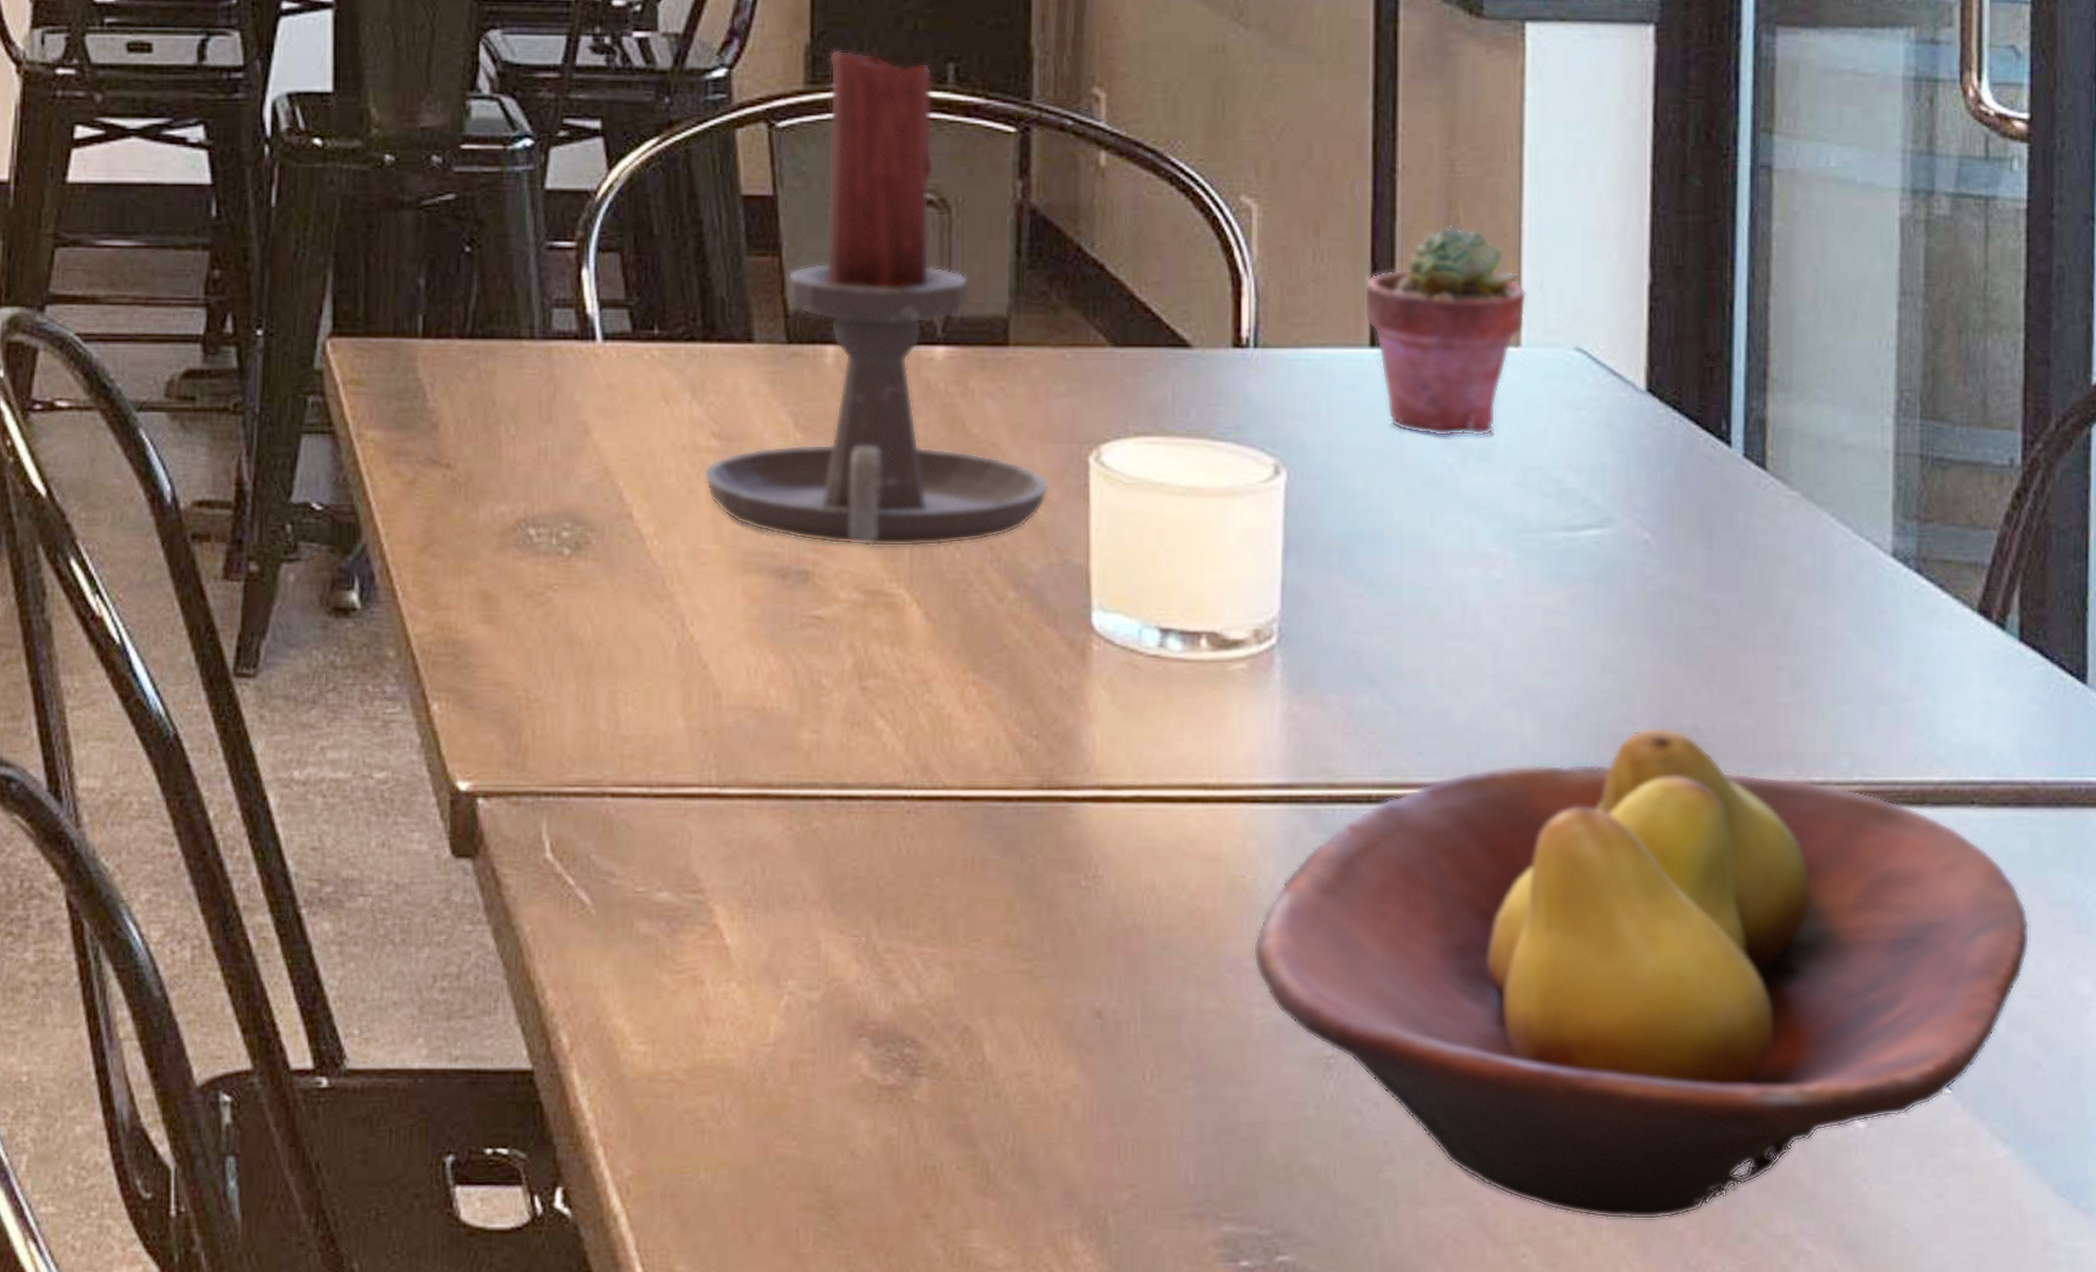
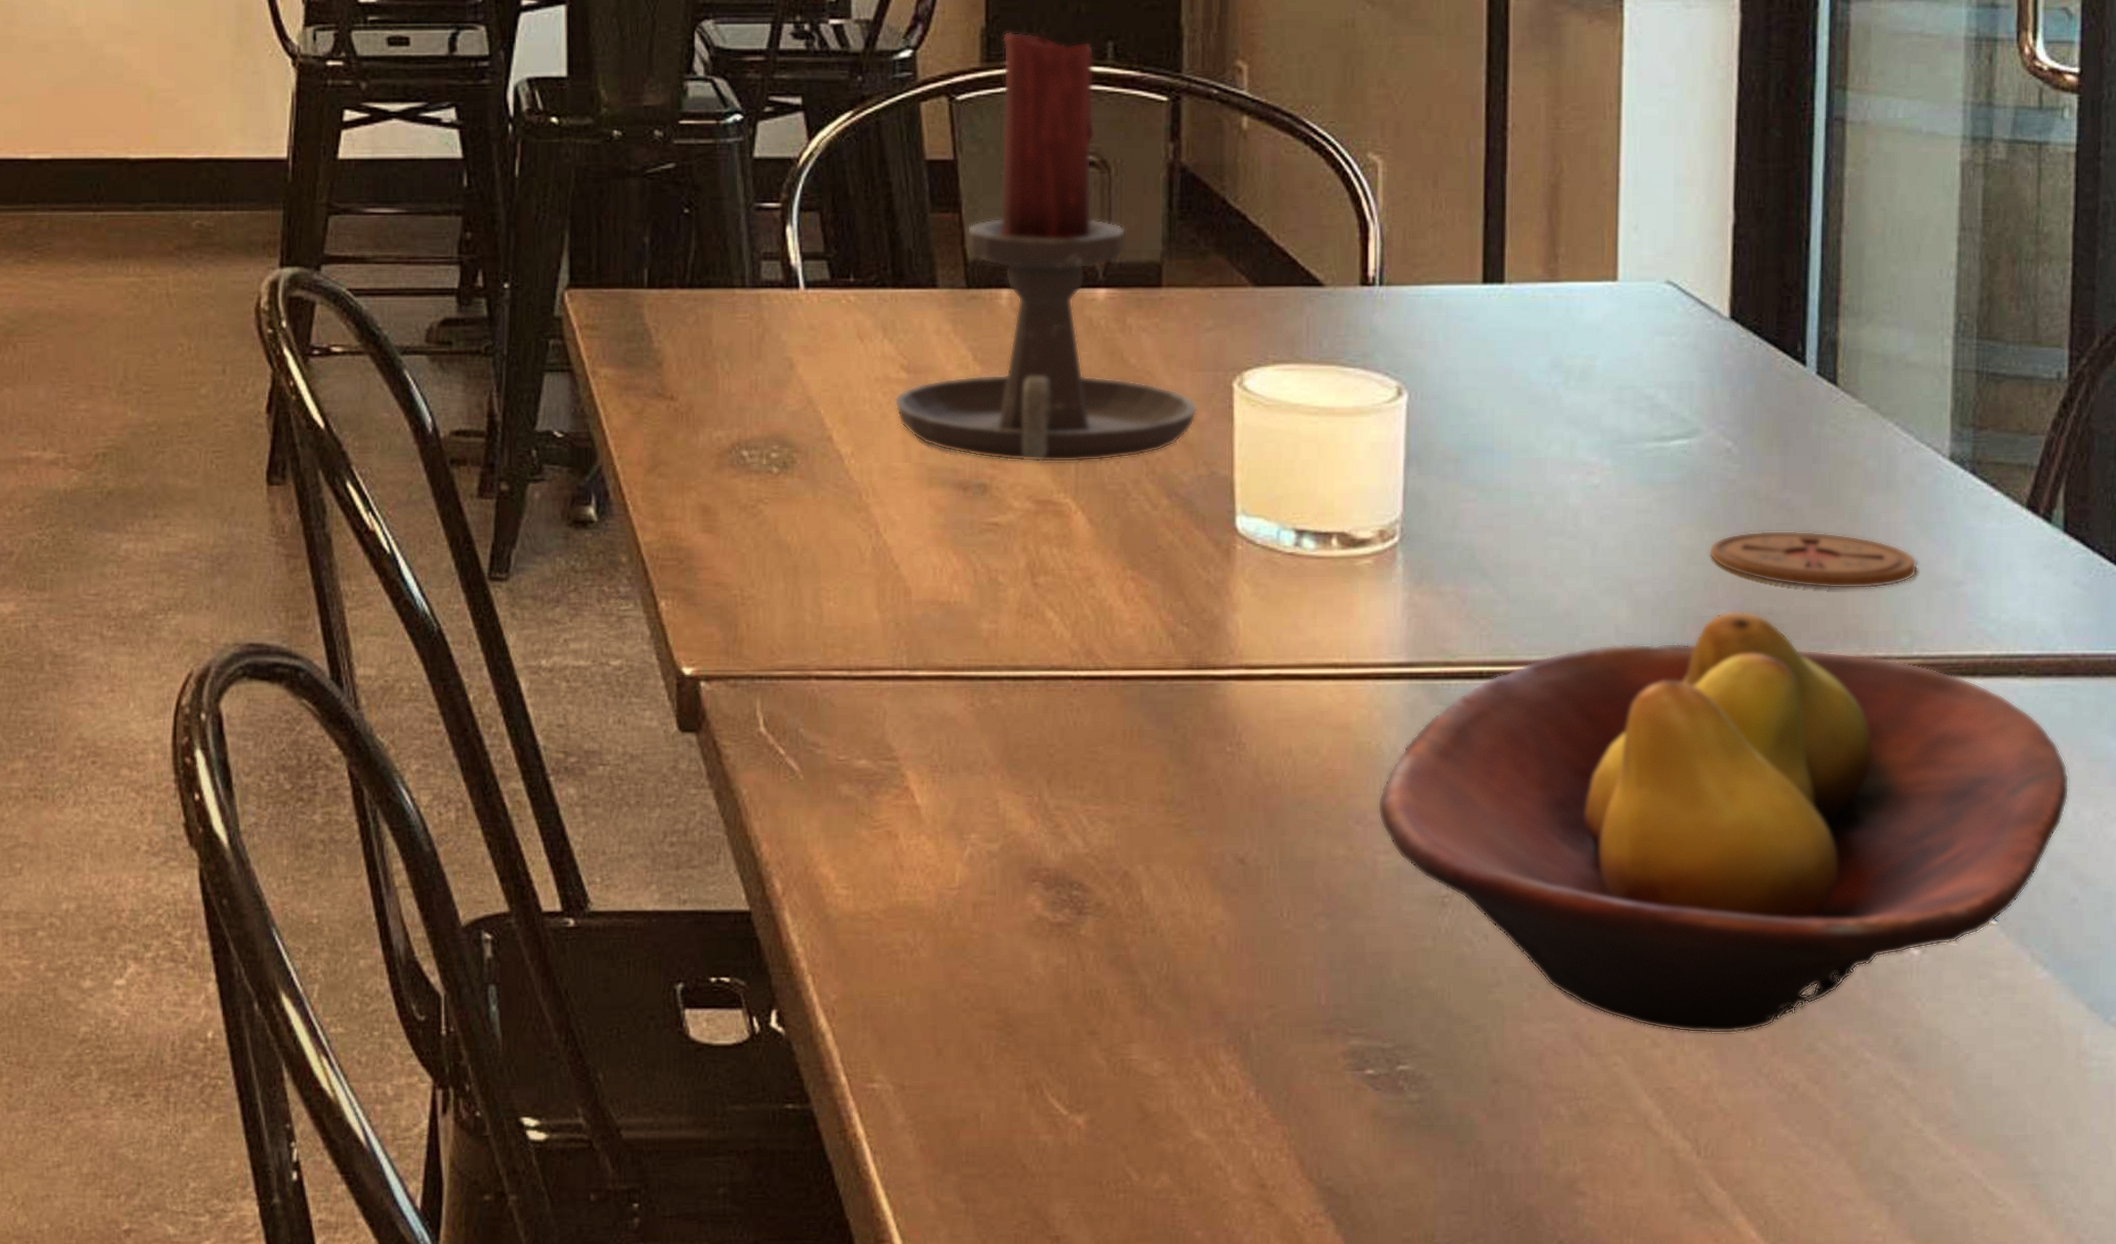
potted succulent: present [1364,225,1527,437] -> none [1478,175,1624,361]
coaster: none [1624,635,1858,704] -> present [1708,530,1918,589]

